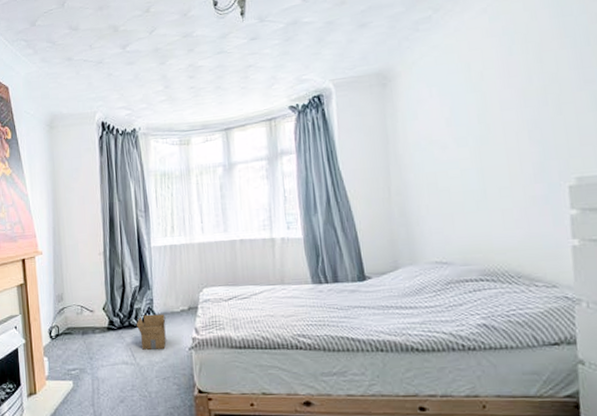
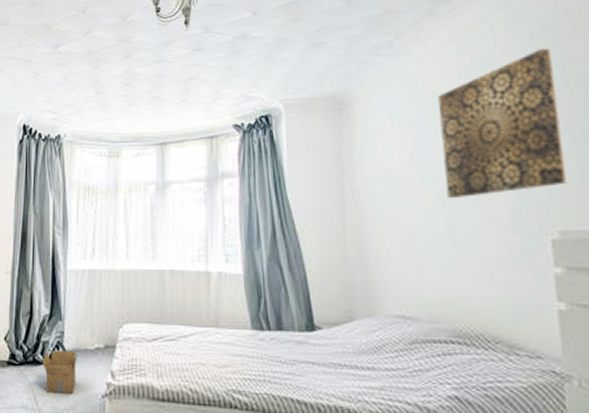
wall art: none [472,11,585,158] -> present [438,48,567,199]

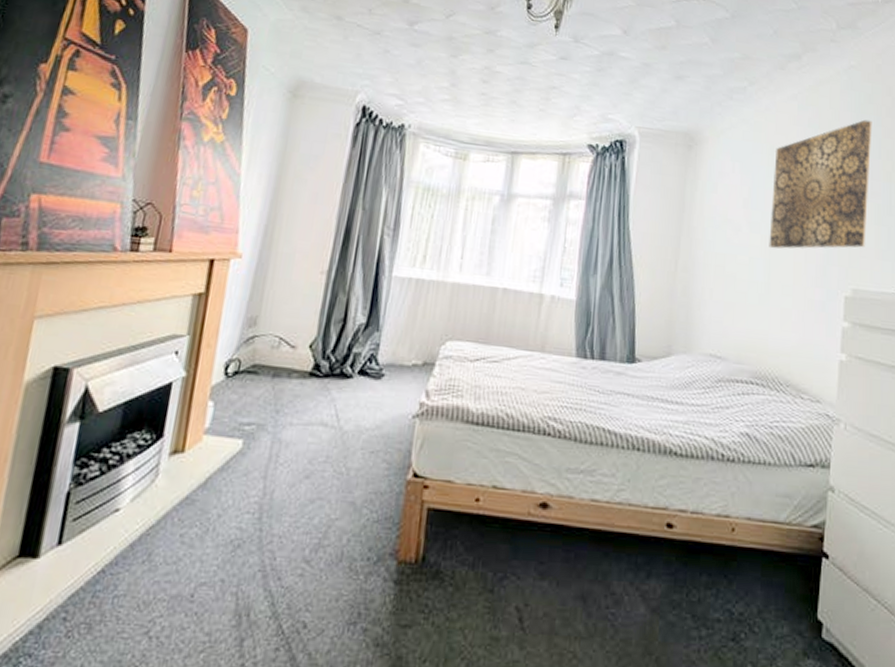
cardboard box: present [41,350,79,394] -> none [349,363,393,412]

